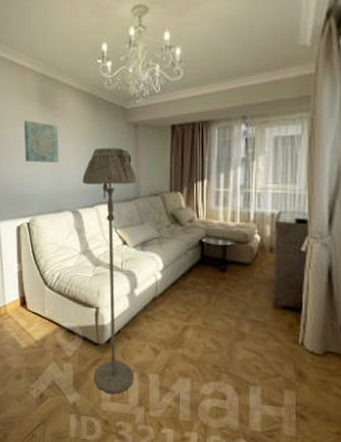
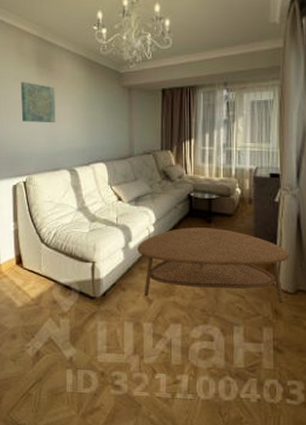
floor lamp: present [82,147,137,394] -> none [79,108,131,346]
coffee table: none [143,276,319,364] -> present [137,227,290,303]

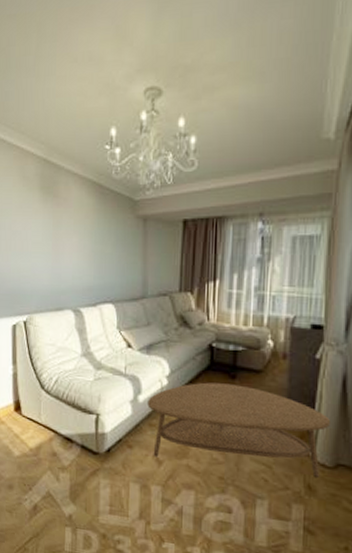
wall art: present [20,81,56,123] -> none [22,209,61,257]

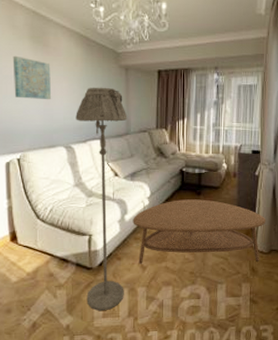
wall art: none [22,209,61,257] -> present [12,55,52,100]
floor lamp: none [85,241,145,507] -> present [76,87,128,312]

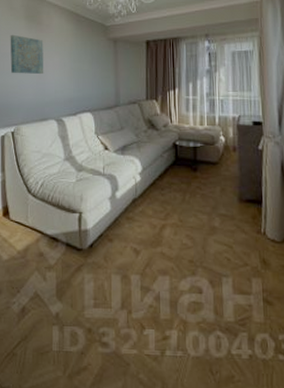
floor lamp: present [76,87,128,312] -> none [66,60,117,300]
coffee table: present [133,199,266,264] -> none [124,176,276,252]

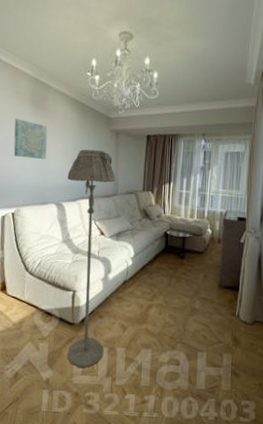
floor lamp: none [66,60,117,300] -> present [67,149,116,368]

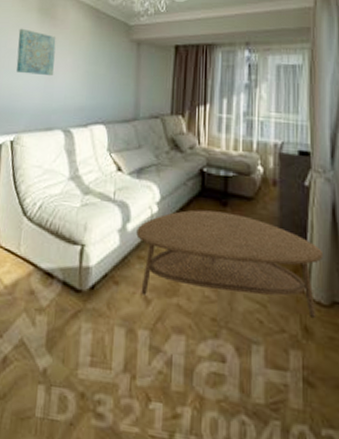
floor lamp: present [67,149,116,368] -> none [71,63,137,357]
coffee table: none [116,262,251,332] -> present [136,210,324,318]

